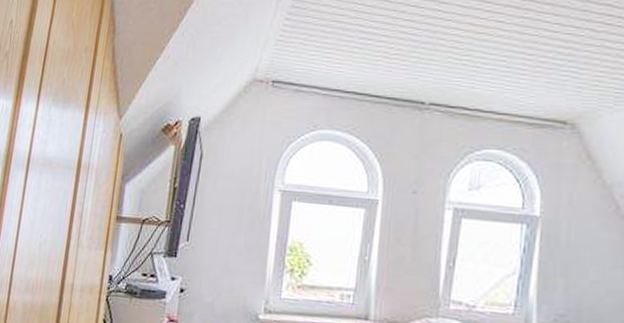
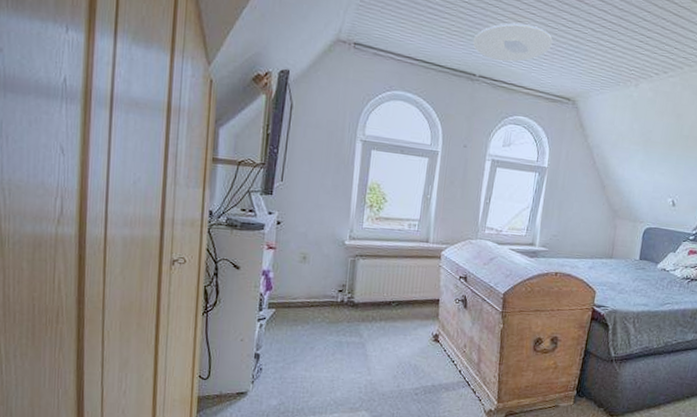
ceiling light: none [419,34,532,83] -> present [473,22,553,62]

